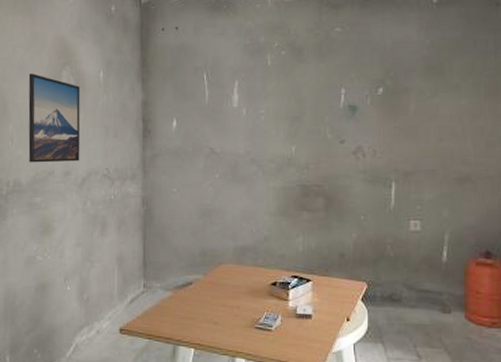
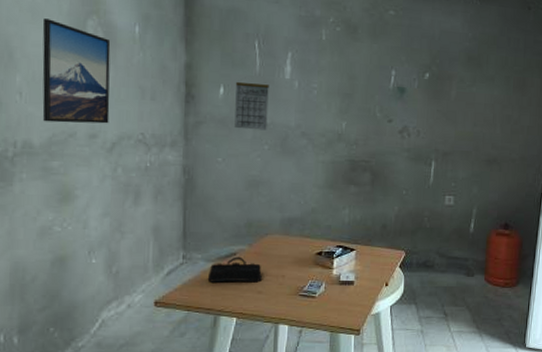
pencil case: none [166,286,217,313] -> present [207,256,262,283]
calendar: none [187,113,218,159] -> present [234,81,269,131]

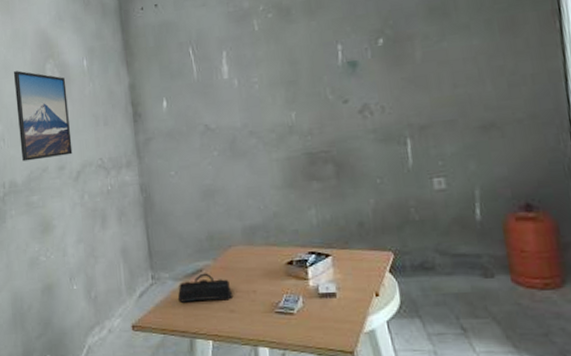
calendar: present [234,81,269,131] -> none [177,89,214,139]

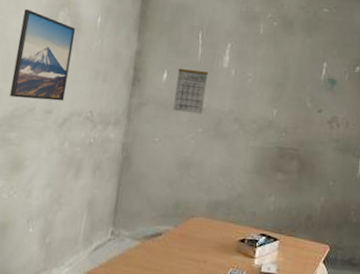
calendar: none [177,89,214,139] -> present [173,68,208,114]
pencil case: present [177,273,232,303] -> none [131,236,185,266]

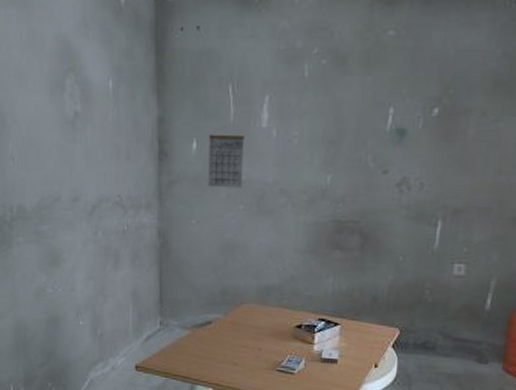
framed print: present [9,9,76,101] -> none [27,81,89,187]

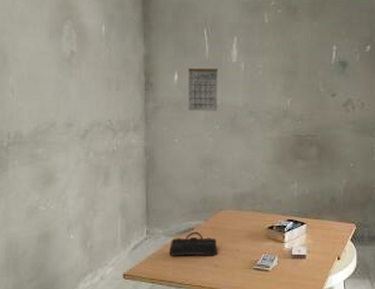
pencil case: none [183,325,238,354] -> present [168,231,218,256]

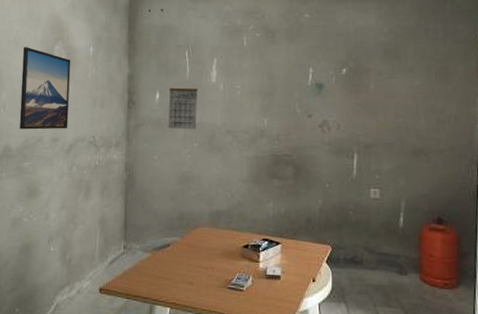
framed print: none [29,27,83,115] -> present [19,47,71,130]
pencil case: present [168,231,218,256] -> none [144,247,193,274]

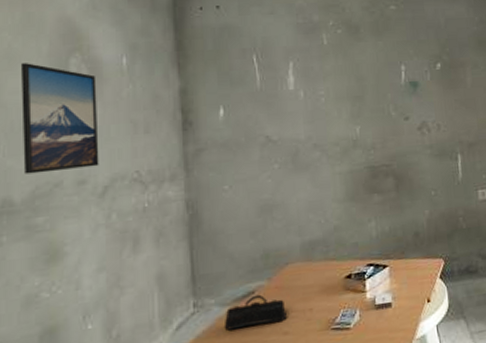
pencil case: none [144,247,193,274] -> present [223,294,287,331]
calendar: present [168,87,198,130] -> none [237,99,275,151]

